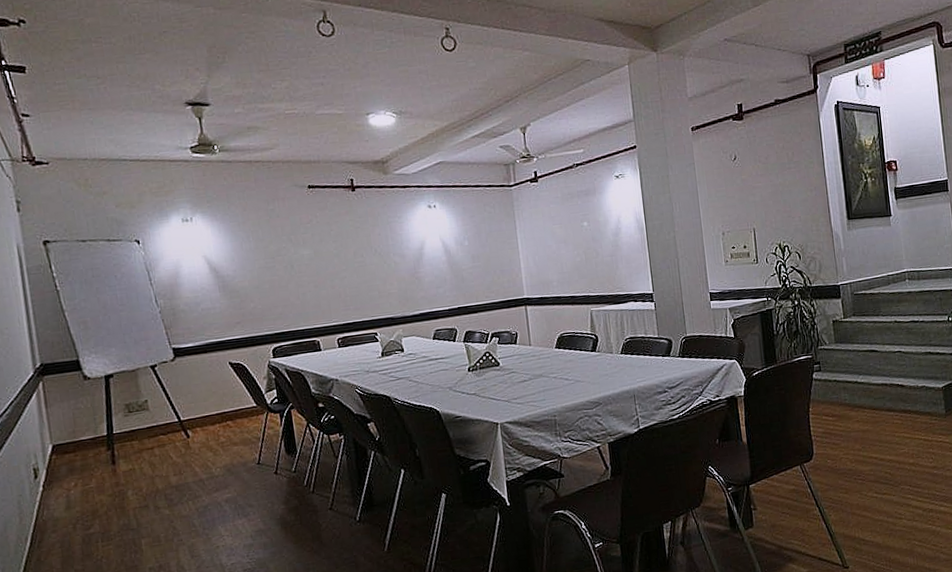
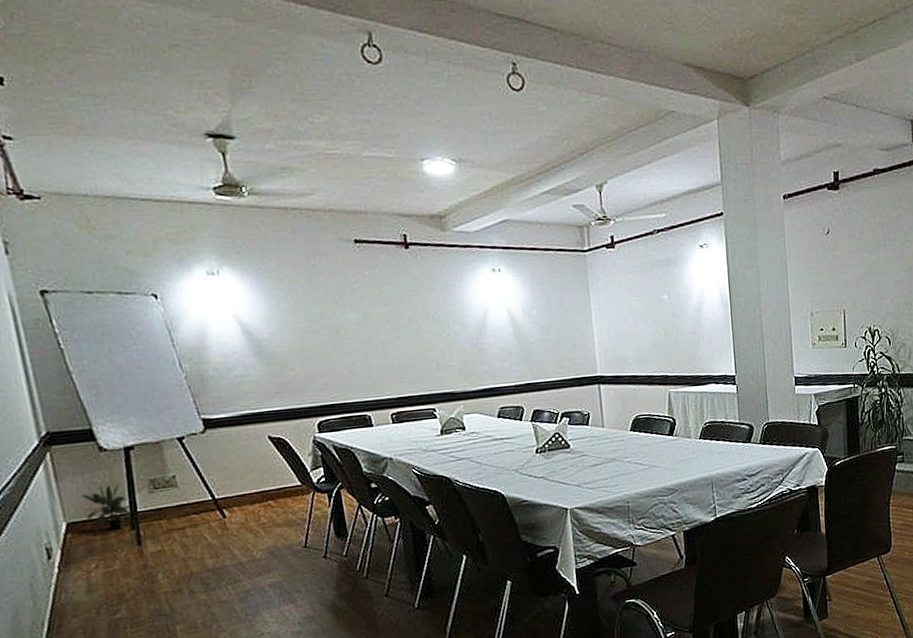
potted plant: none [67,408,110,451] -> present [82,483,133,530]

